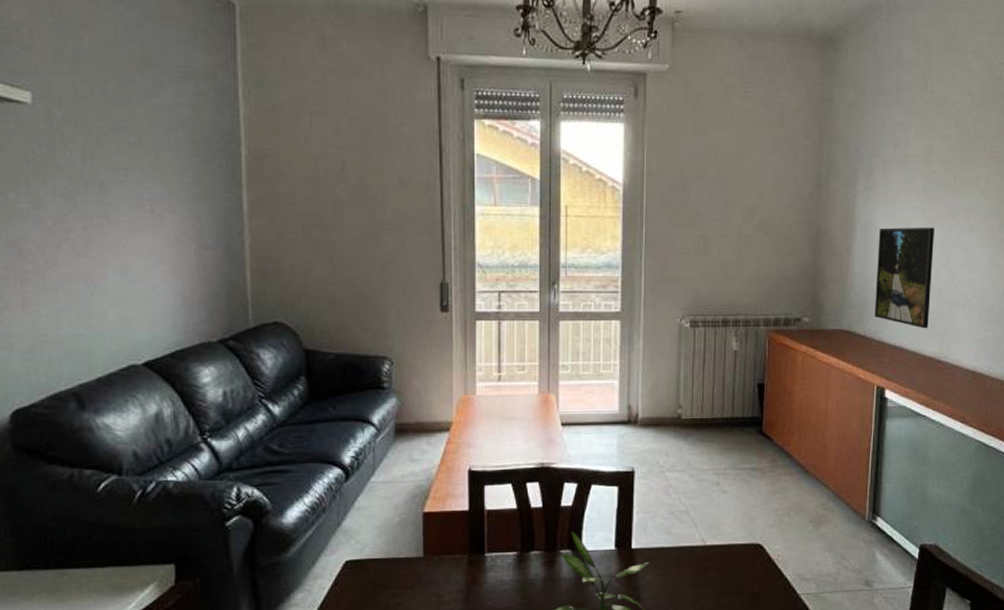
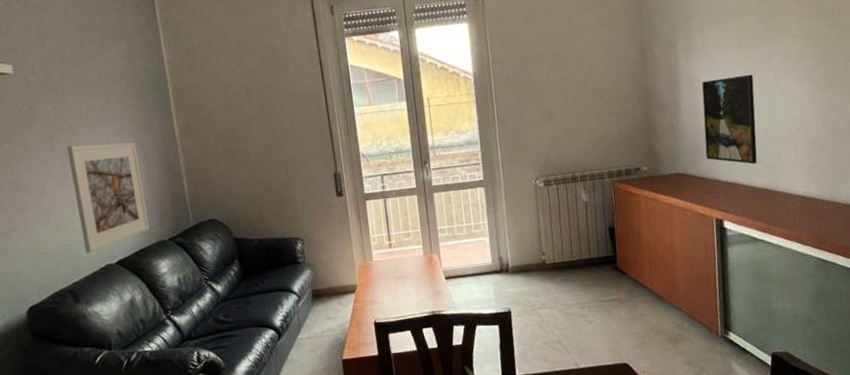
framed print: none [94,207,194,348] -> present [67,142,150,254]

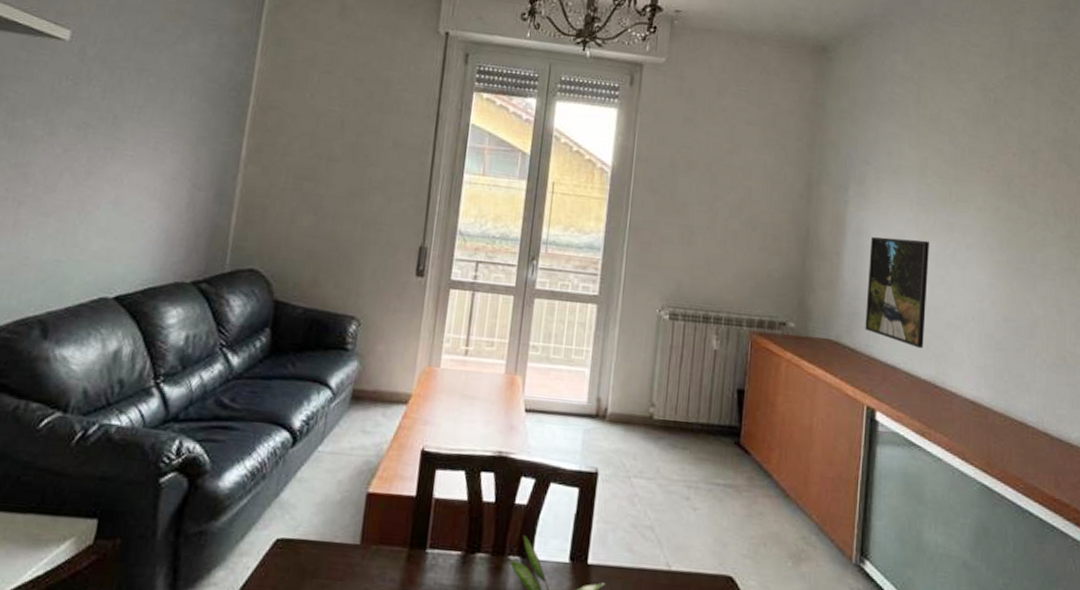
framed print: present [67,142,150,254] -> none [79,140,189,278]

